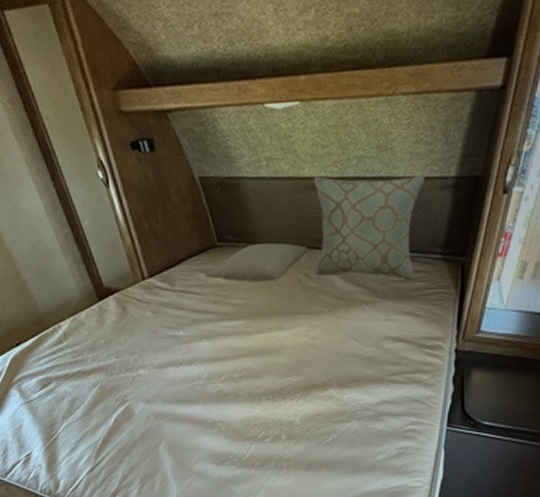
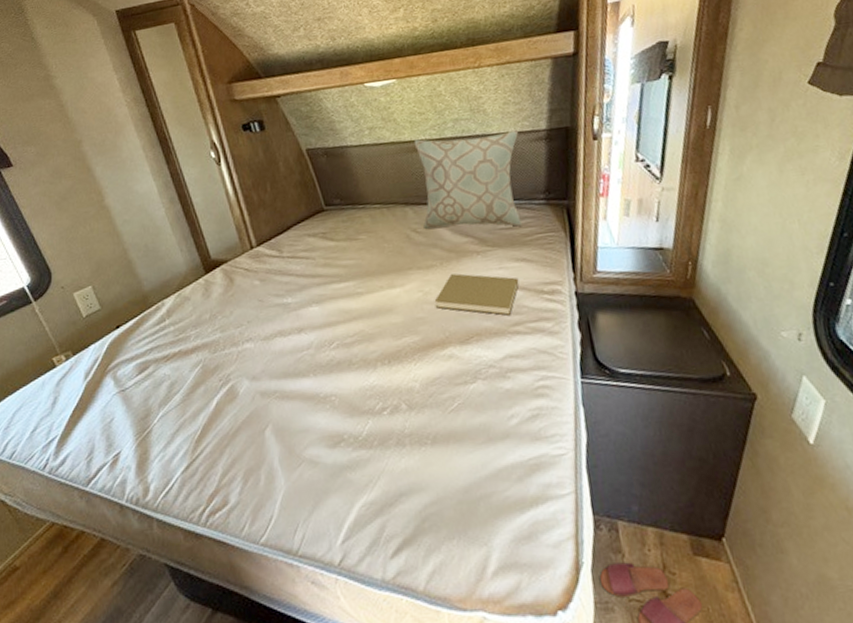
pillow: present [205,242,308,282] -> none [314,201,414,243]
book: none [321,322,403,365] -> present [435,273,519,316]

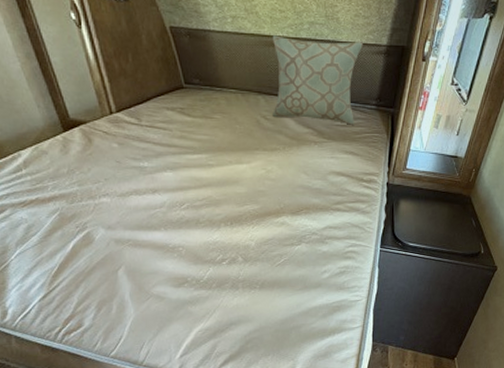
book: present [435,273,519,316] -> none [276,158,345,196]

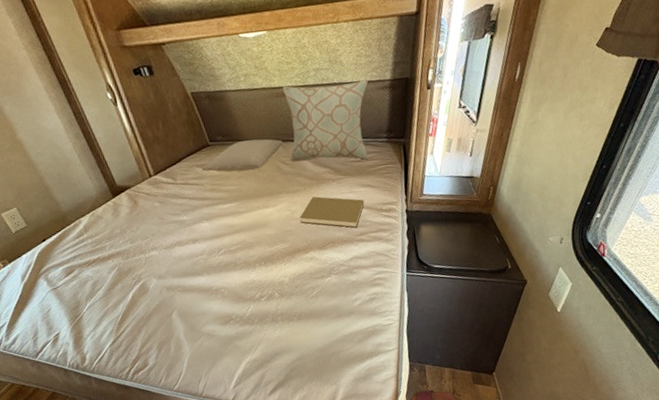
pillow: none [172,87,266,121] -> present [201,138,283,172]
book: none [276,158,345,196] -> present [300,196,365,228]

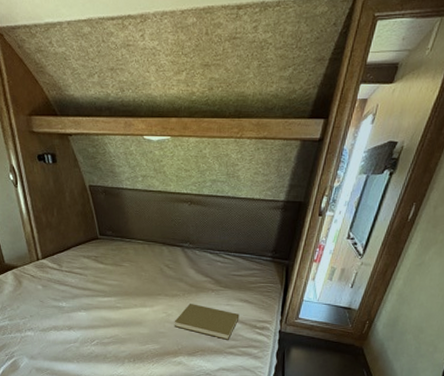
pillow: present [201,138,283,172] -> none [87,238,169,269]
pillow: present [282,79,369,161] -> none [175,192,262,275]

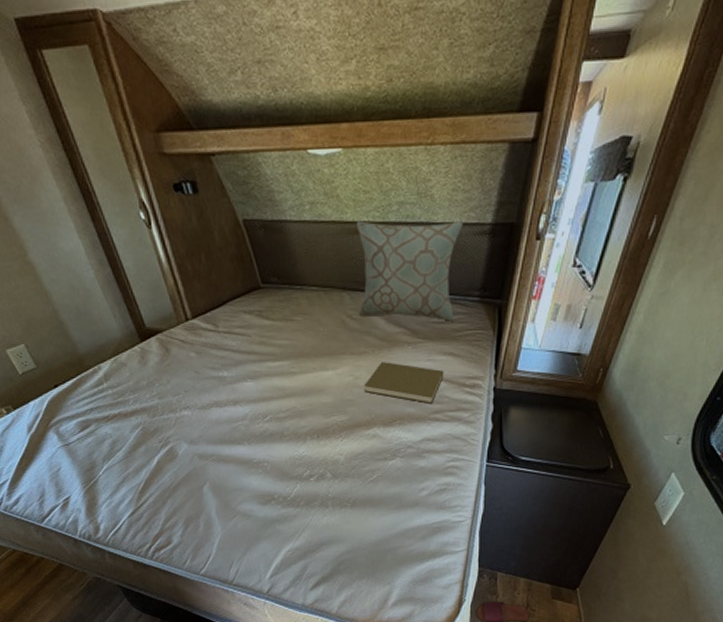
pillow: none [175,192,262,275] -> present [356,220,464,321]

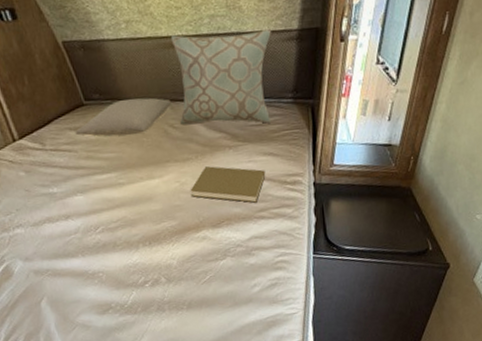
pillow: none [249,284,351,324] -> present [75,97,171,137]

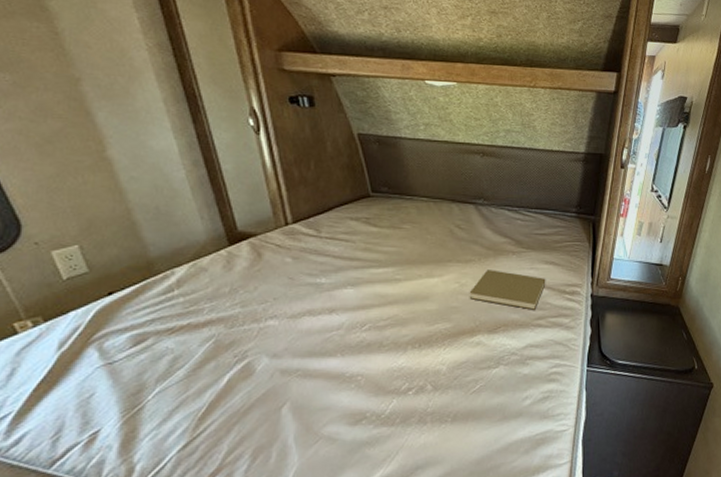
pillow: present [75,97,171,137] -> none [356,195,460,232]
pillow: present [170,28,272,124] -> none [467,143,562,233]

